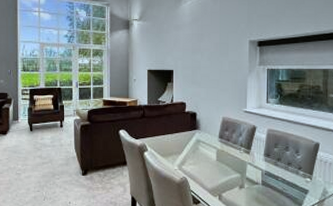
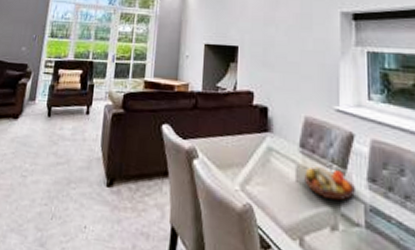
fruit bowl: none [222,150,257,170] -> present [304,166,357,202]

